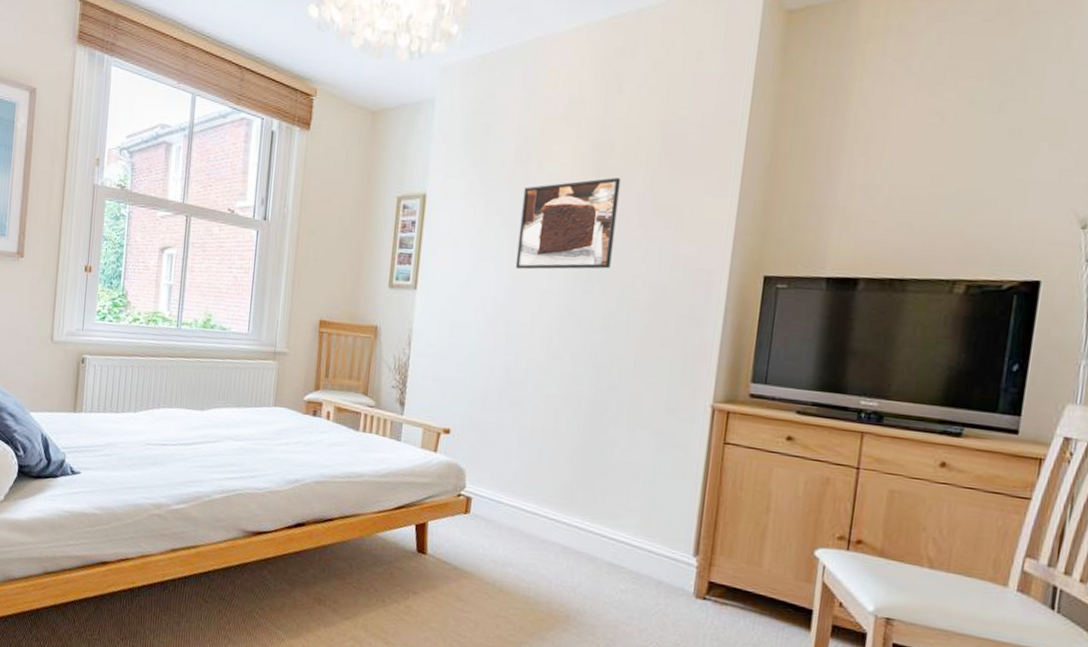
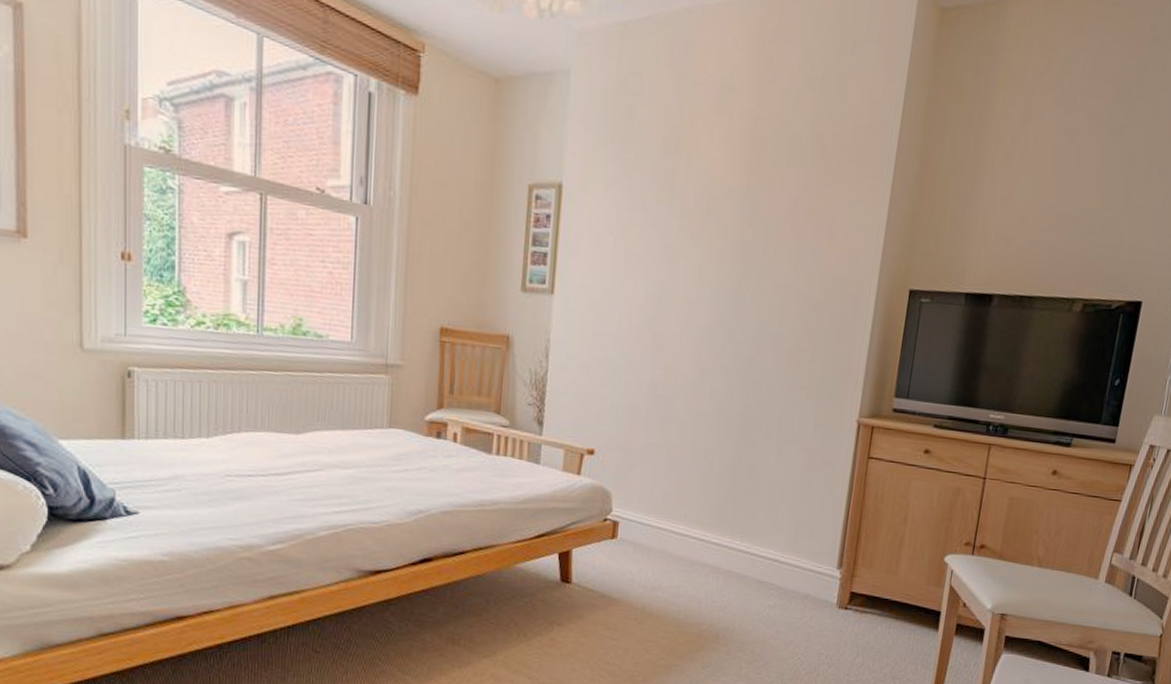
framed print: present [515,177,621,270] -> none [663,177,774,278]

